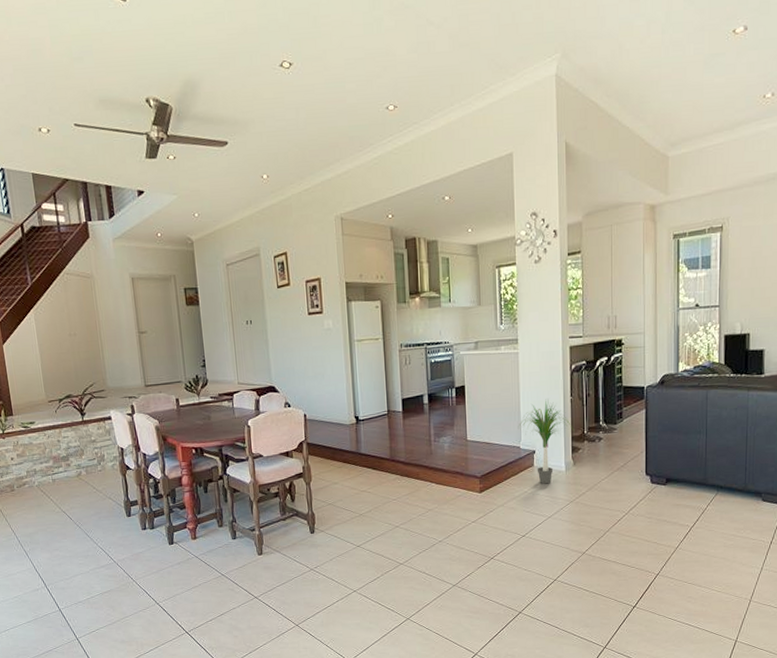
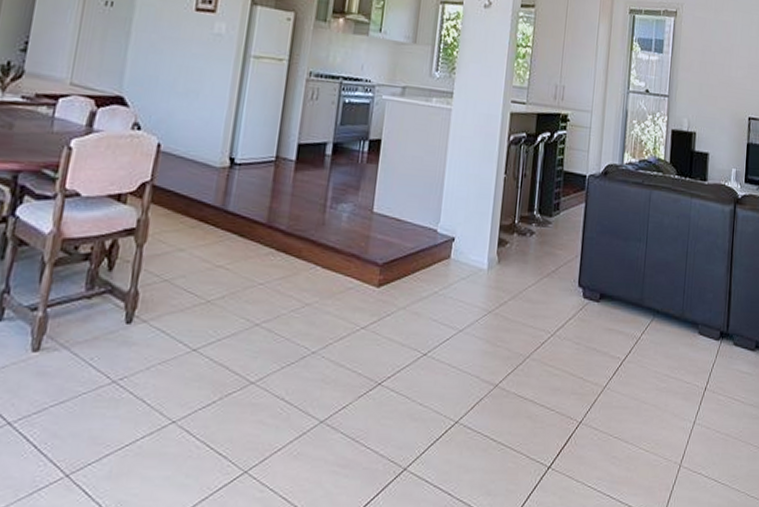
potted plant: present [518,399,574,484] -> none [438,172,503,285]

